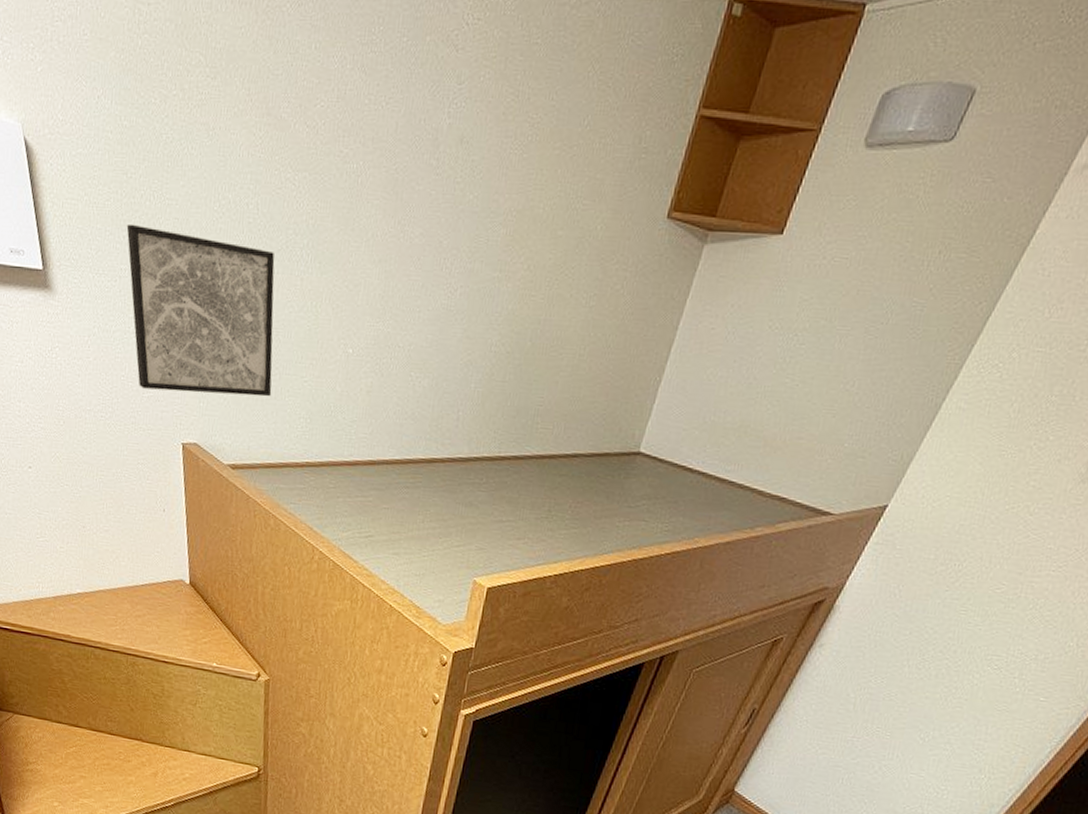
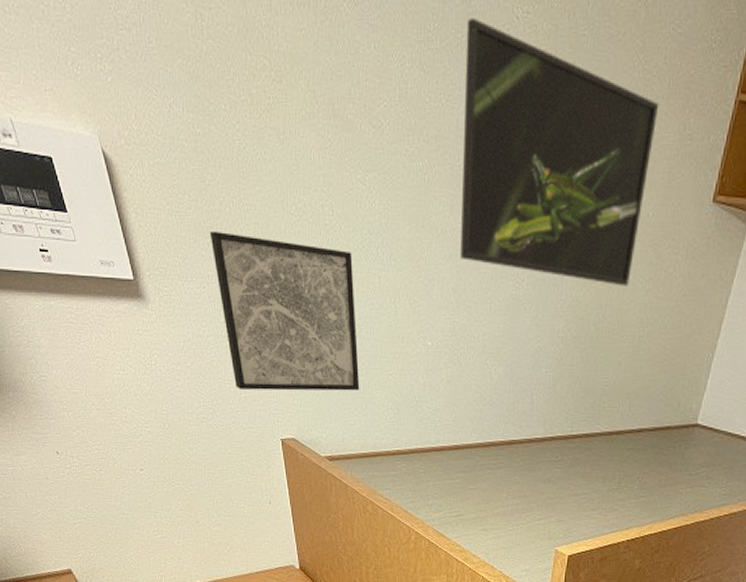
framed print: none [390,23,614,302] -> present [460,18,660,287]

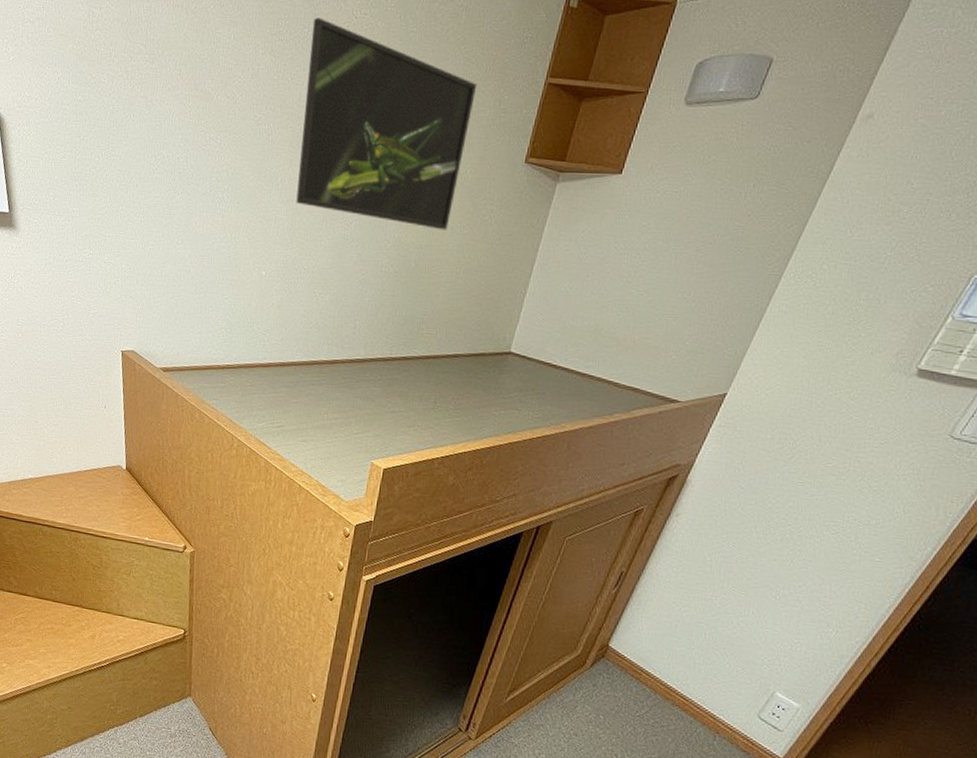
wall art: present [209,230,360,391] -> none [79,175,201,312]

